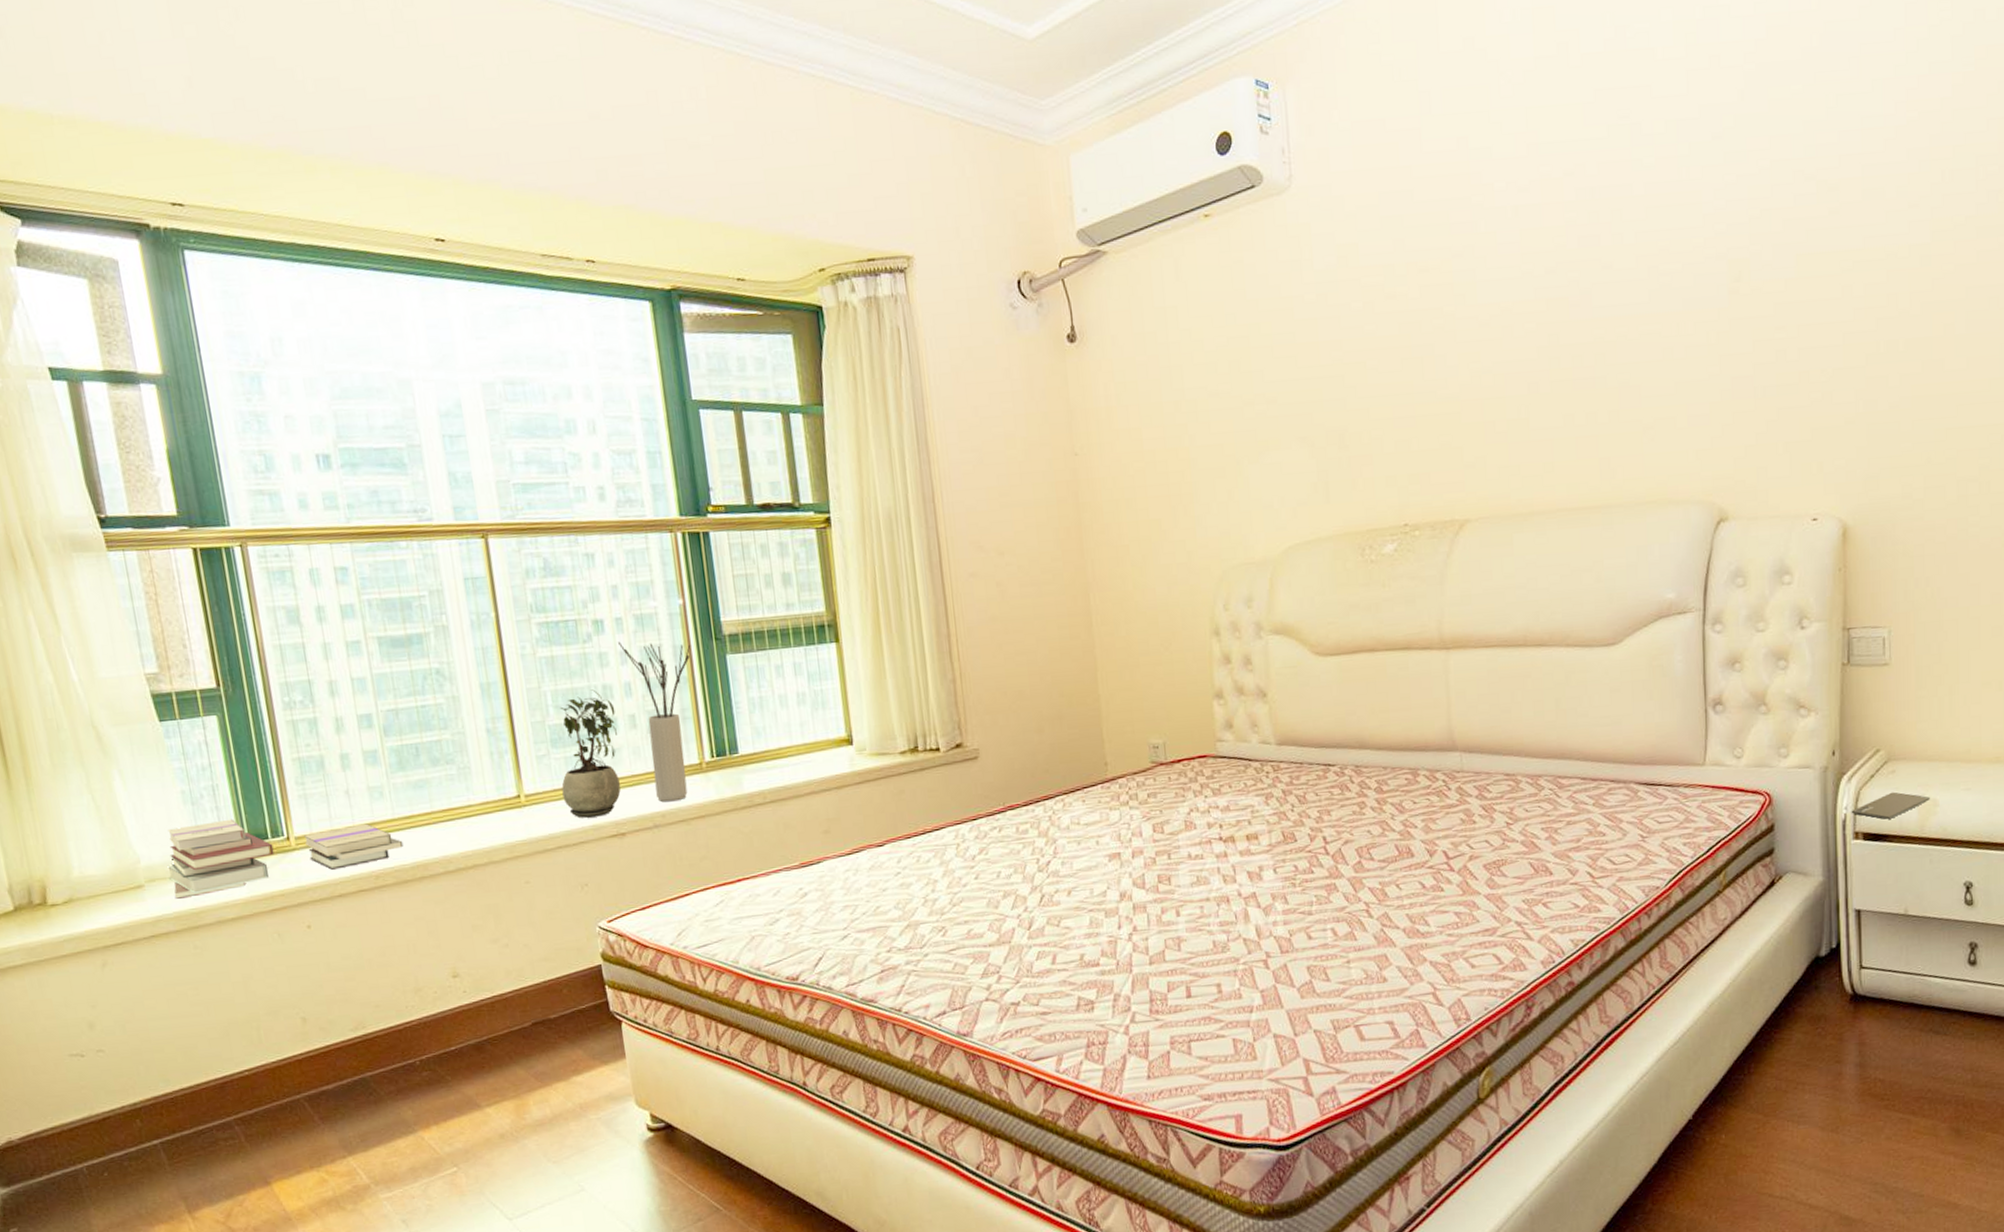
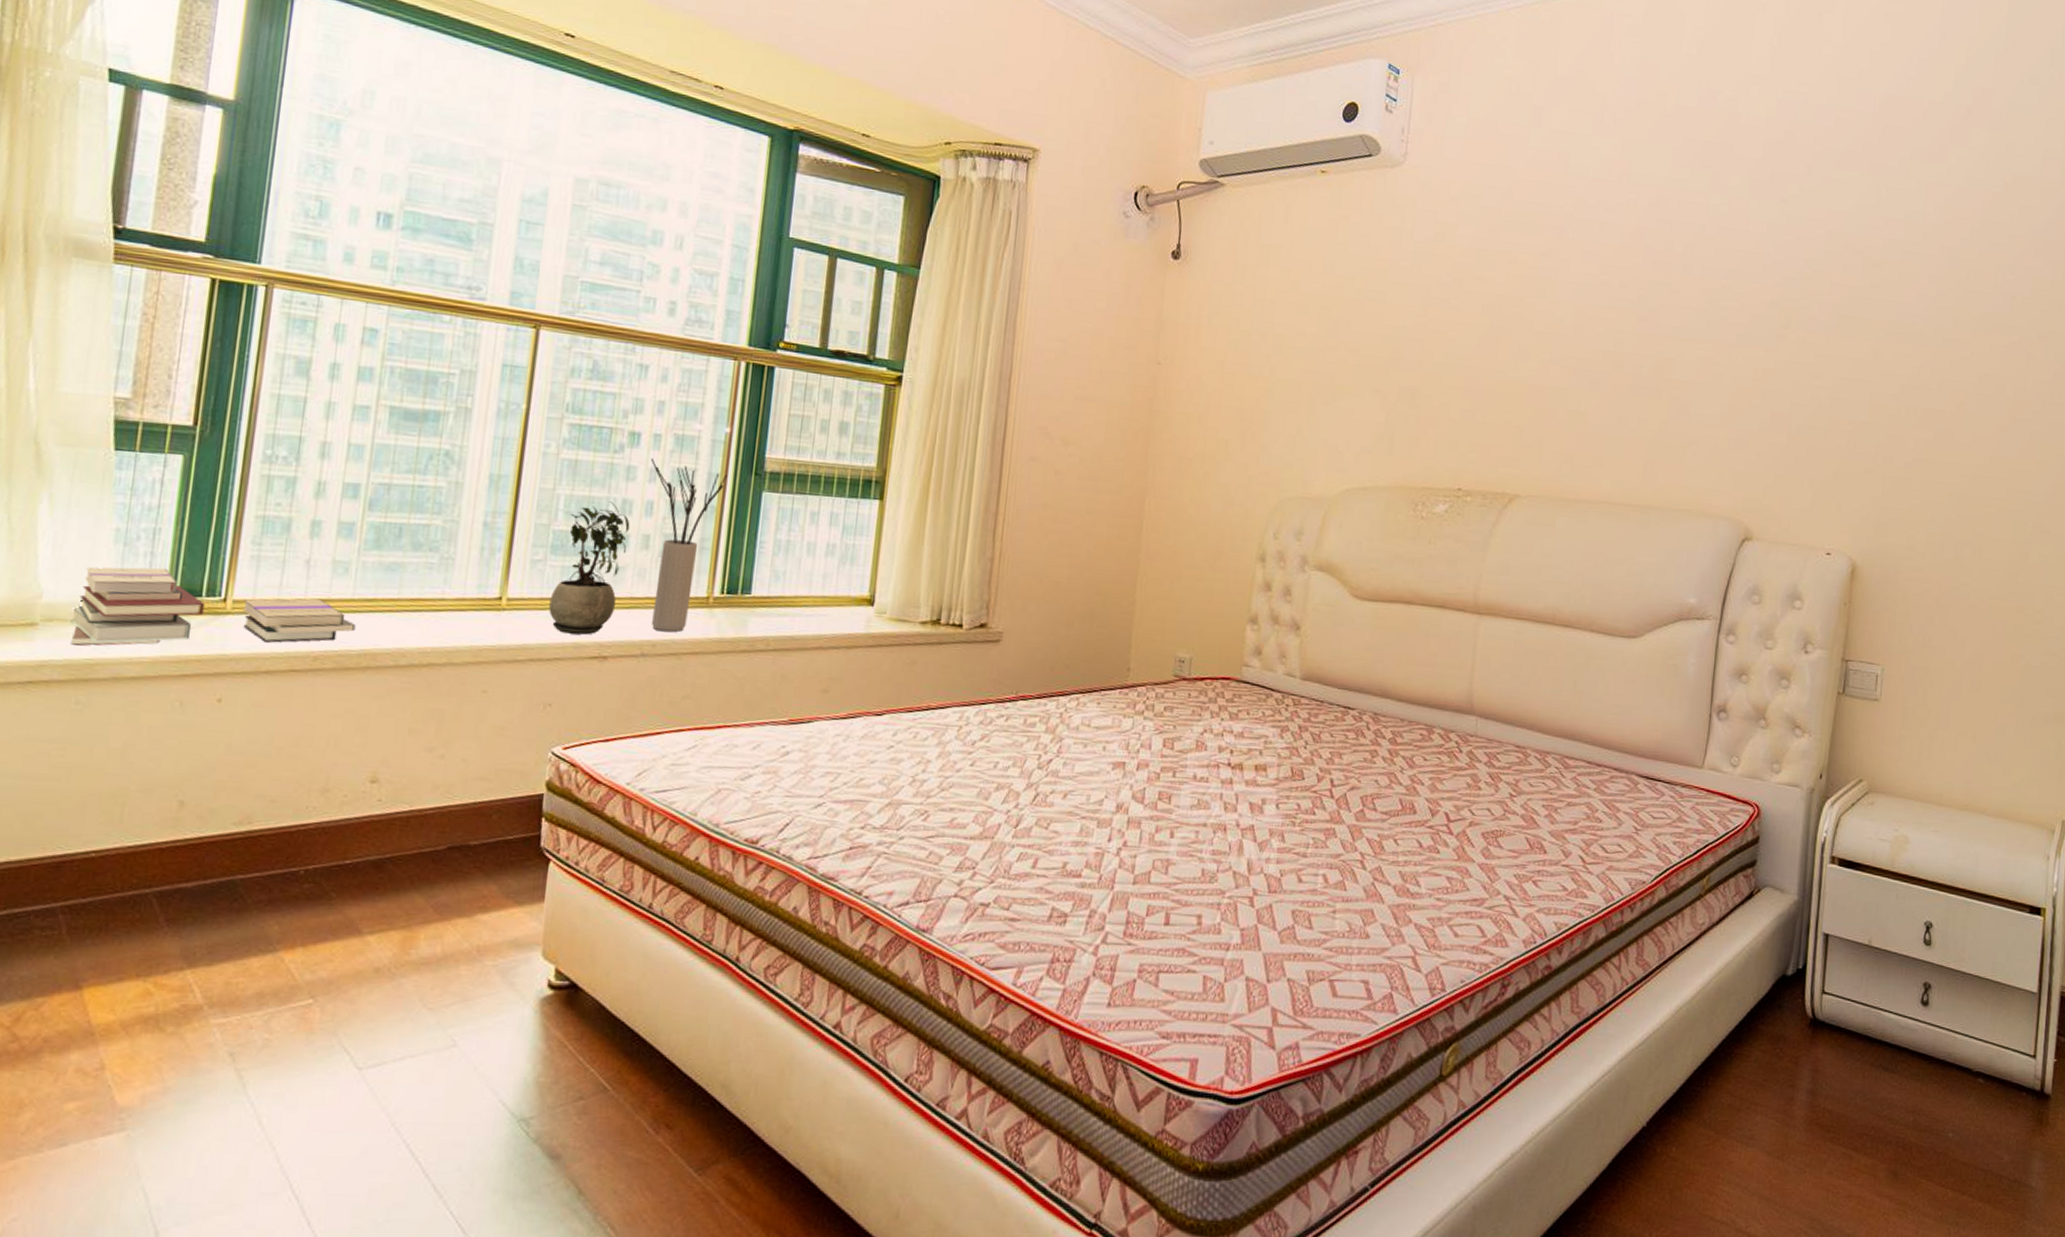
smartphone: present [1851,792,1930,819] -> none [1830,822,1902,849]

